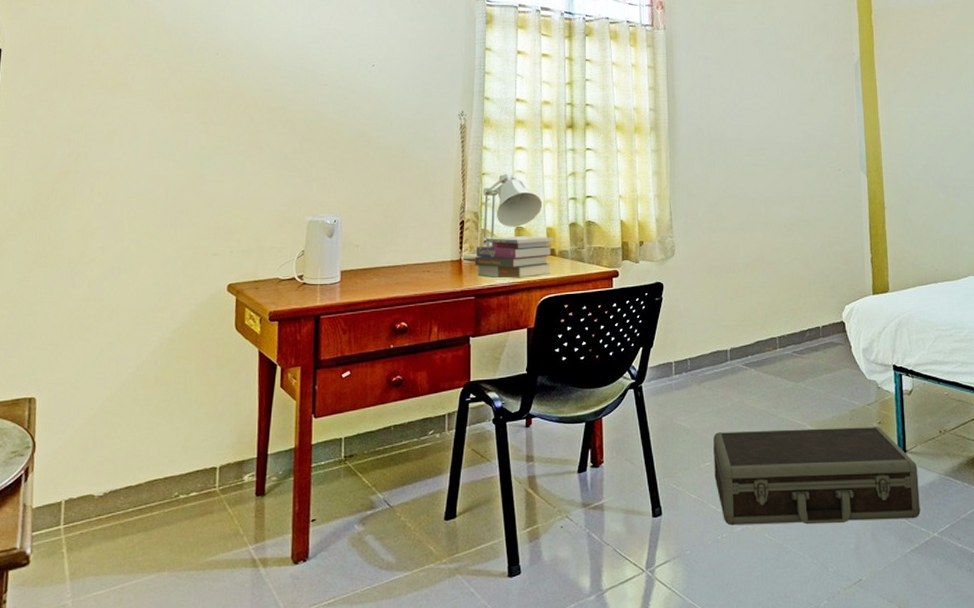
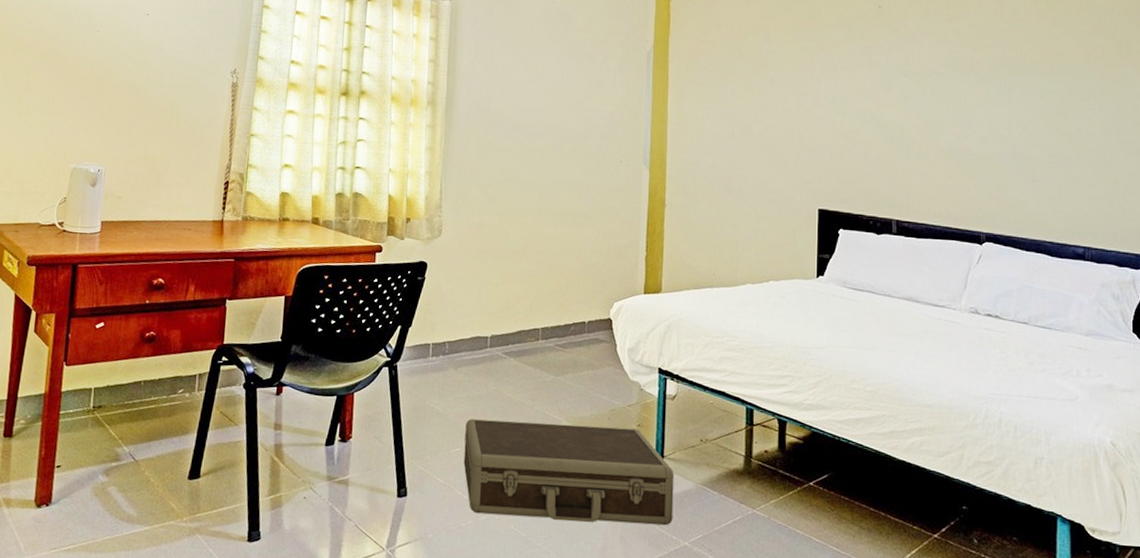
desk lamp: present [462,173,543,264] -> none [224,136,310,226]
books: present [474,236,554,278] -> none [236,200,320,245]

